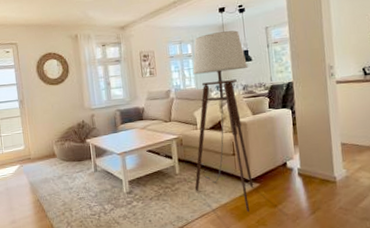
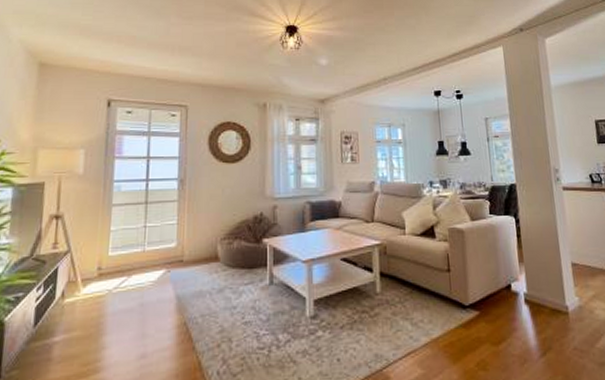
floor lamp: present [193,30,254,213] -> none [399,118,472,351]

